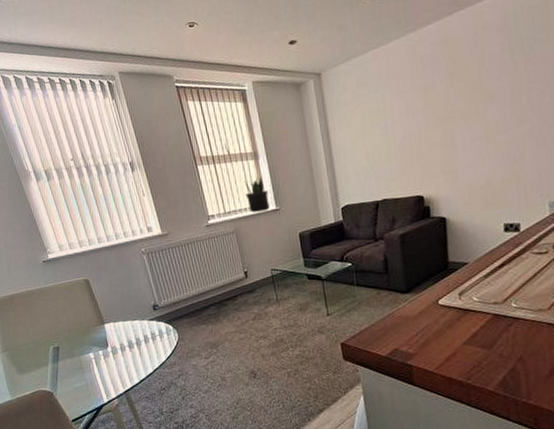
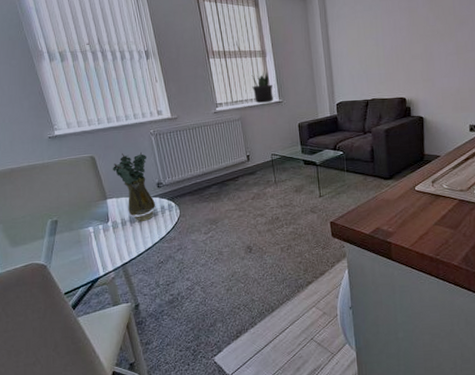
vase: none [107,272,154,348] -> present [113,151,156,223]

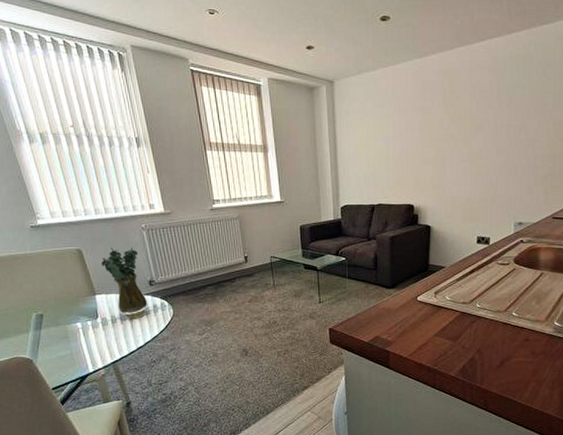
planter: present [251,72,273,104] -> none [251,169,274,203]

